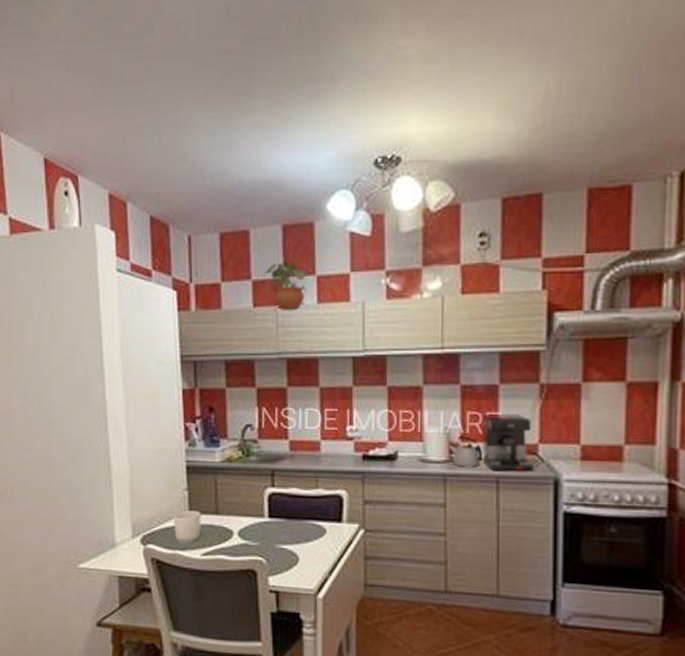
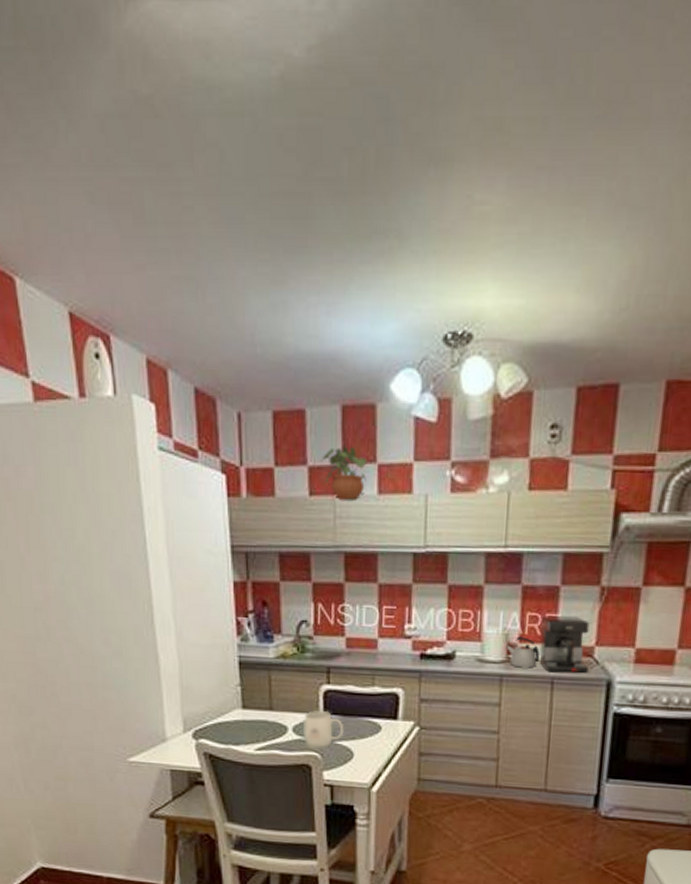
mug: present [173,510,201,545] -> none [226,706,255,740]
mug: none [247,513,289,554] -> present [302,709,344,750]

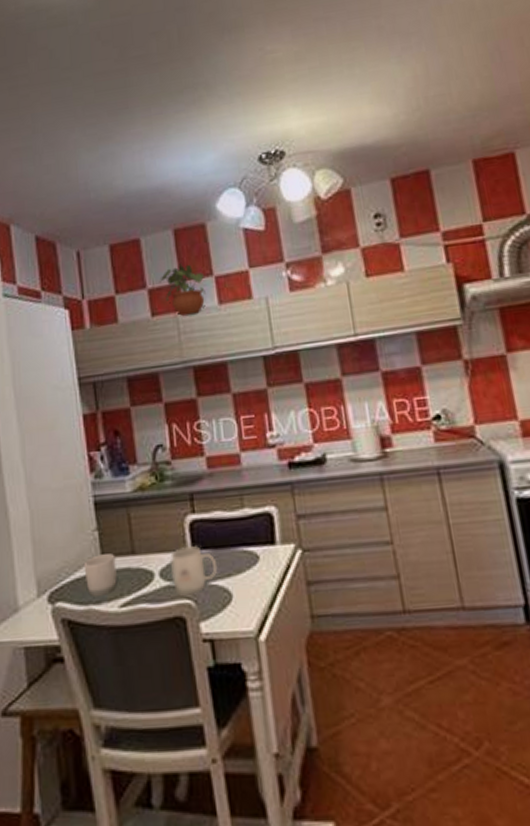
mug: none [226,706,255,740] -> present [83,553,118,598]
kettle: present [506,637,540,670] -> none [379,426,420,463]
coffee maker: present [539,615,590,674] -> none [410,395,475,462]

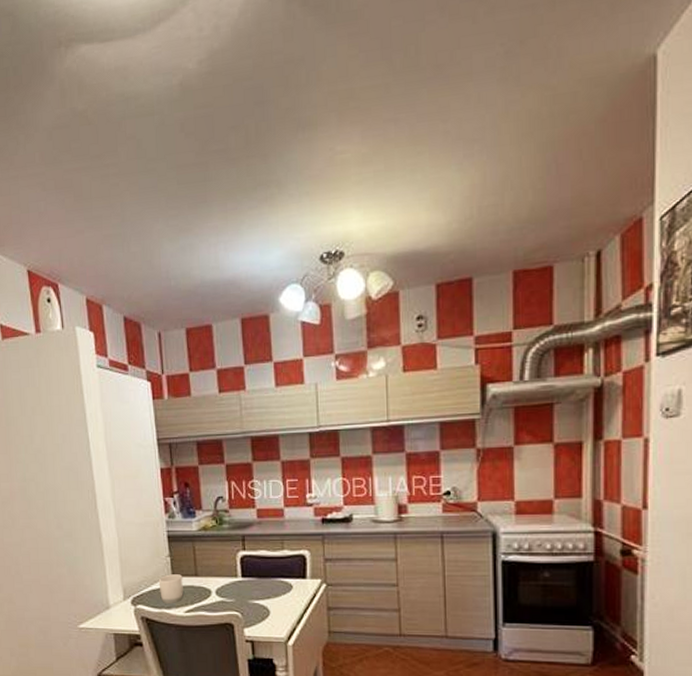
potted plant: present [159,263,206,317] -> none [227,349,265,395]
mug: present [169,545,218,596] -> none [224,573,260,609]

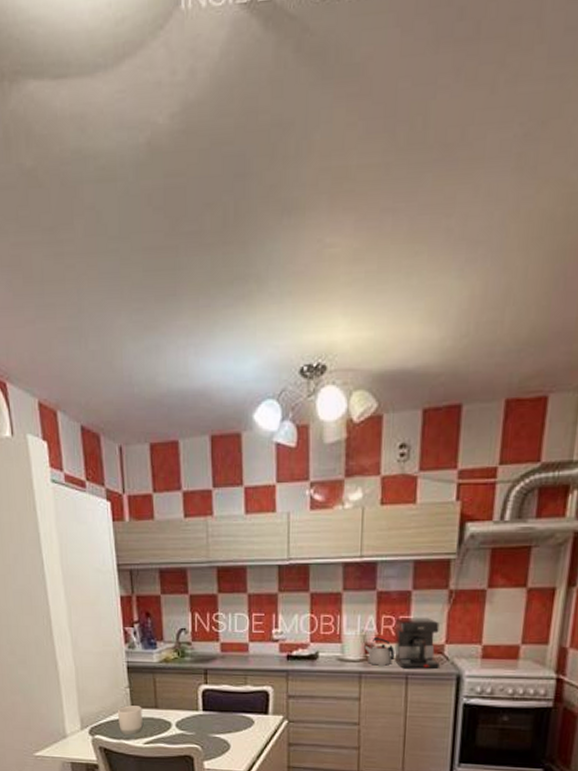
kettle: none [397,498,429,527] -> present [364,638,395,667]
coffee maker: none [427,476,474,528] -> present [394,617,440,669]

